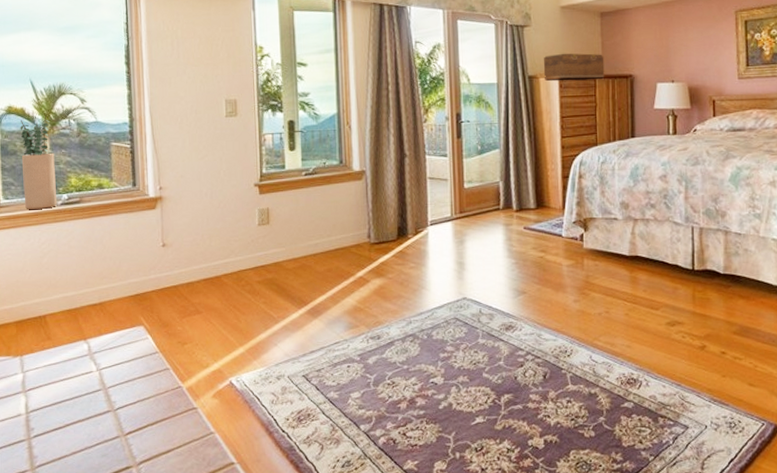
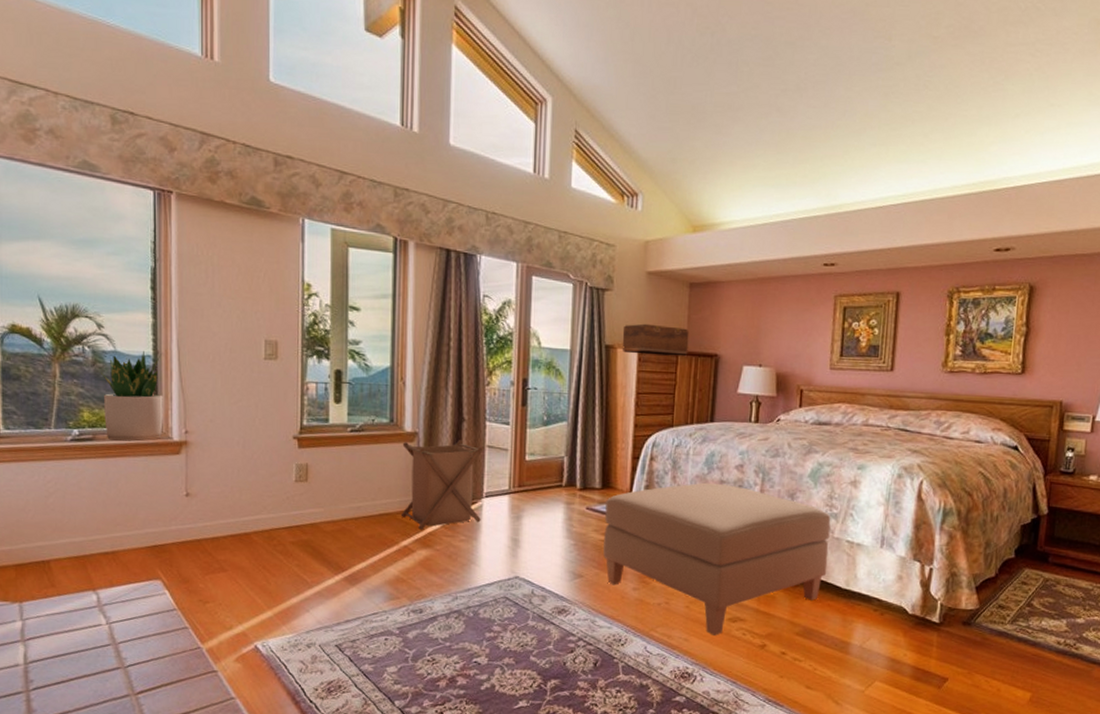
vase: present [20,115,57,210] -> none [25,338,66,444]
planter: none [84,118,140,201] -> present [100,350,163,442]
laundry basket: none [352,174,428,261] -> present [400,440,484,530]
ottoman: none [541,194,757,340] -> present [603,482,831,636]

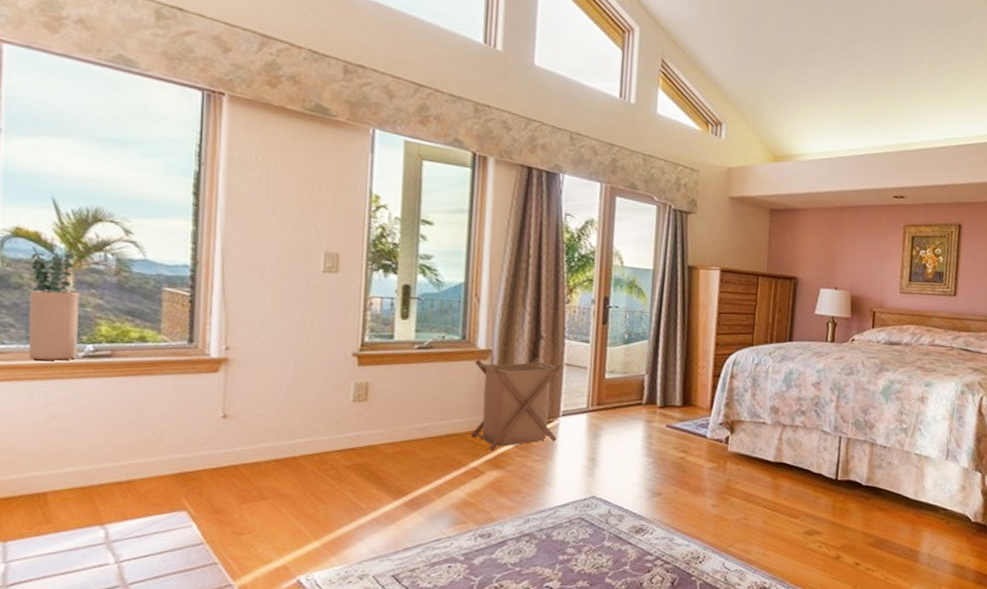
vase: none [25,338,66,444] -> present [28,244,79,361]
planter: present [100,350,163,442] -> none [125,259,202,359]
ottoman: present [603,482,831,636] -> none [682,399,901,549]
decorative box: present [622,323,689,357] -> none [704,246,770,279]

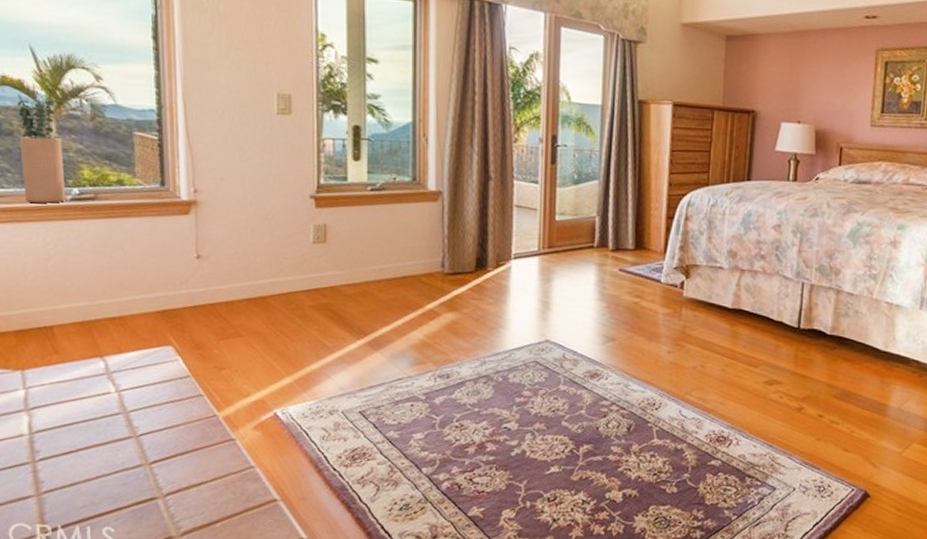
laundry basket: present [470,358,562,450] -> none [425,199,511,293]

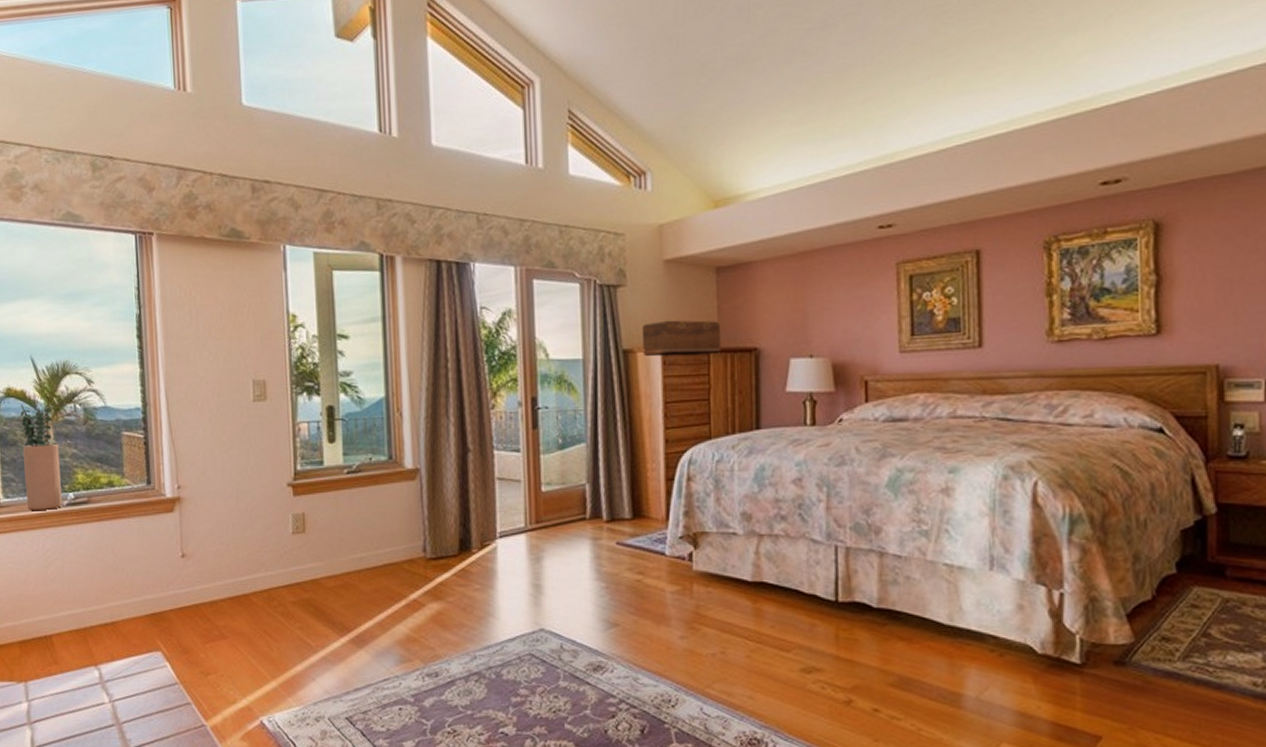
decorative box: none [655,78,726,113] -> present [641,320,722,357]

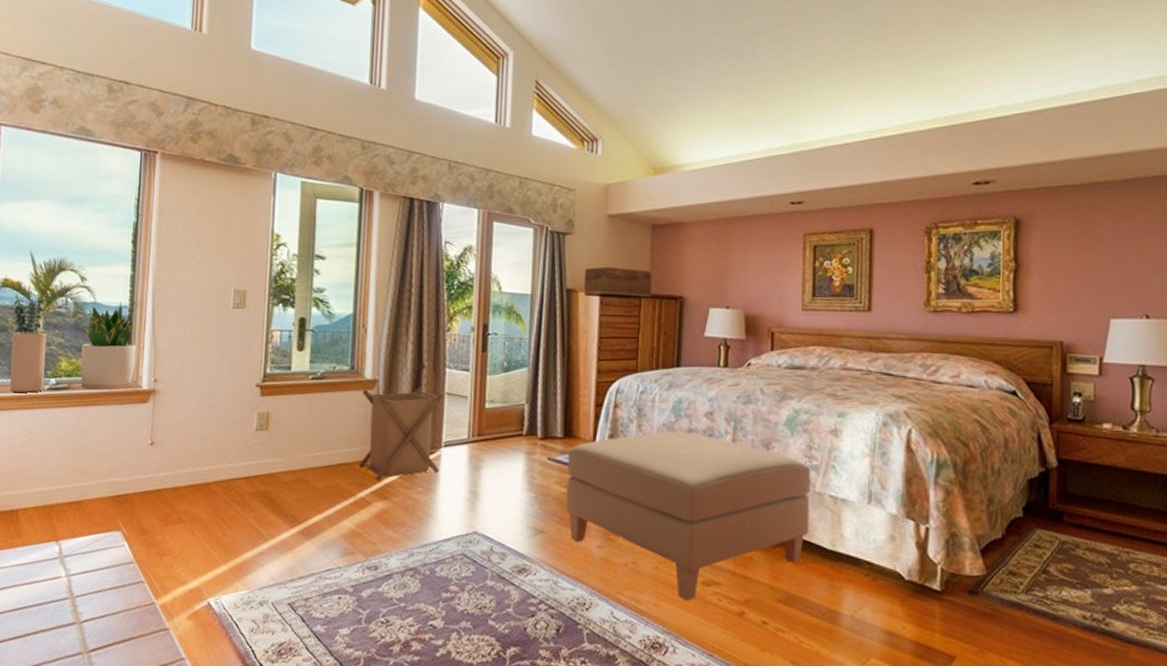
planter: none [92,403,156,502] -> present [80,301,137,391]
laundry basket: none [403,474,496,580] -> present [358,387,443,481]
ottoman: none [639,502,922,691] -> present [566,431,811,601]

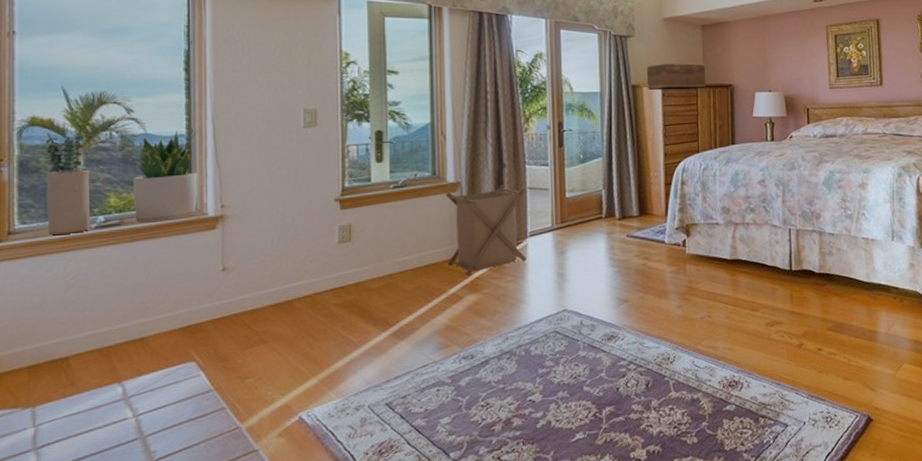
ottoman: present [566,431,811,601] -> none [644,199,849,341]

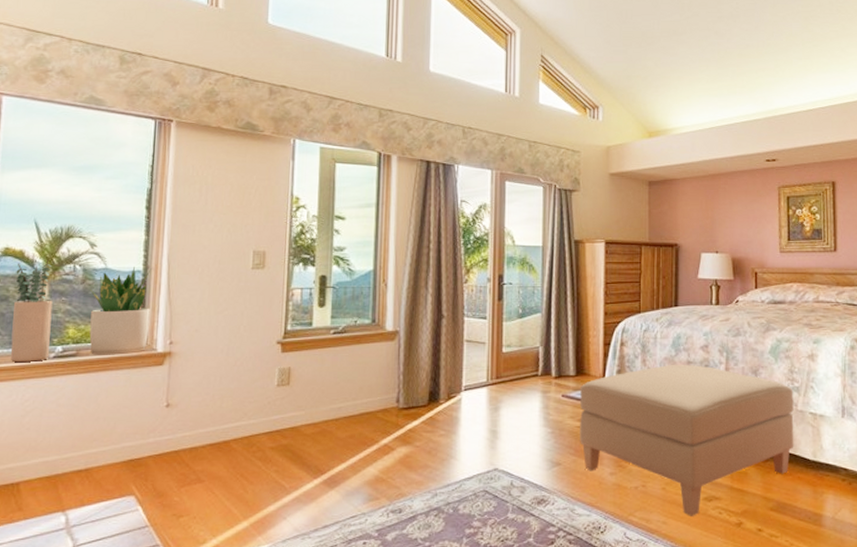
laundry basket: present [445,185,527,276] -> none [381,336,462,427]
ottoman: none [644,199,849,341] -> present [580,364,794,516]
decorative box: present [646,63,706,91] -> none [590,219,651,247]

